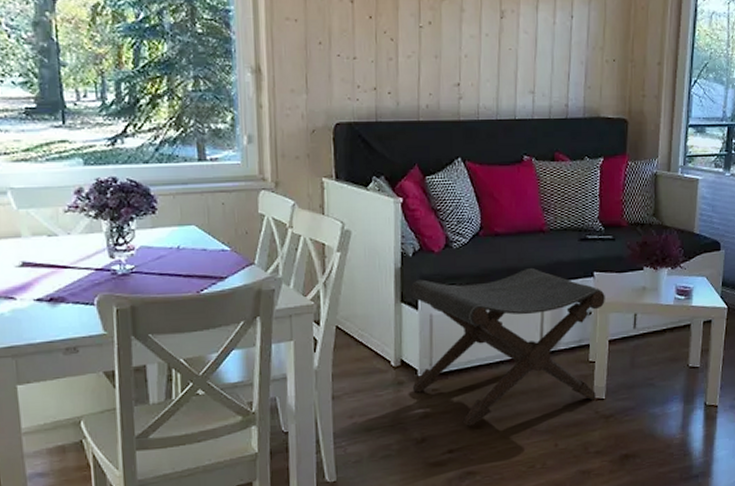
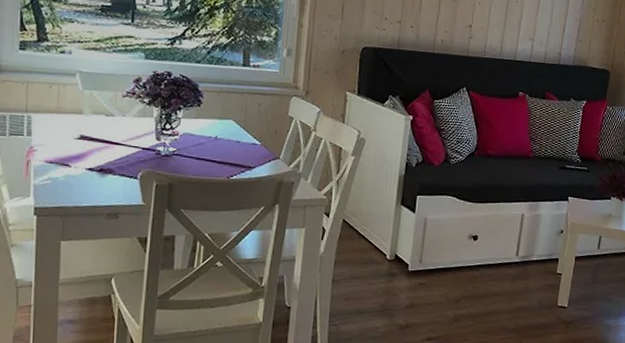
footstool: present [410,267,605,426] -> none [402,187,576,319]

